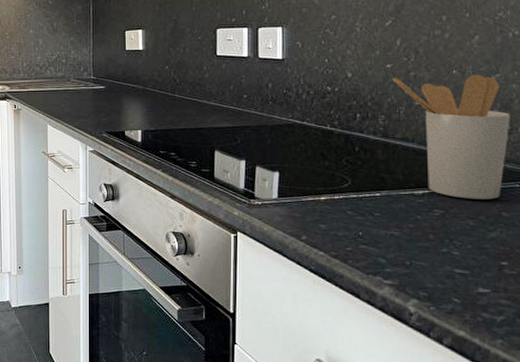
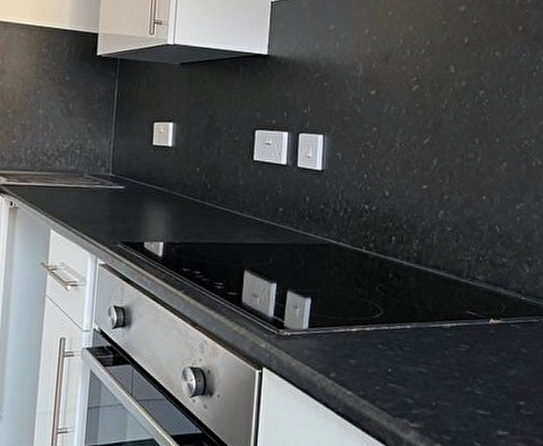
utensil holder: present [392,75,510,200] -> none [427,200,531,335]

